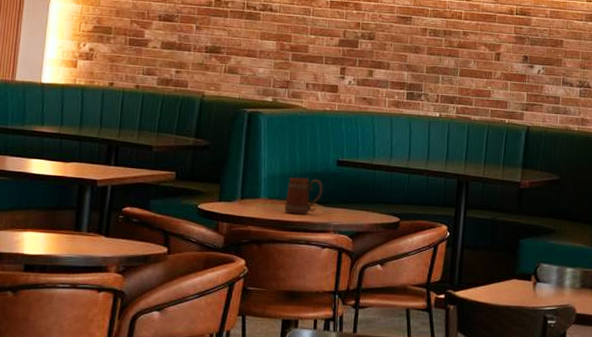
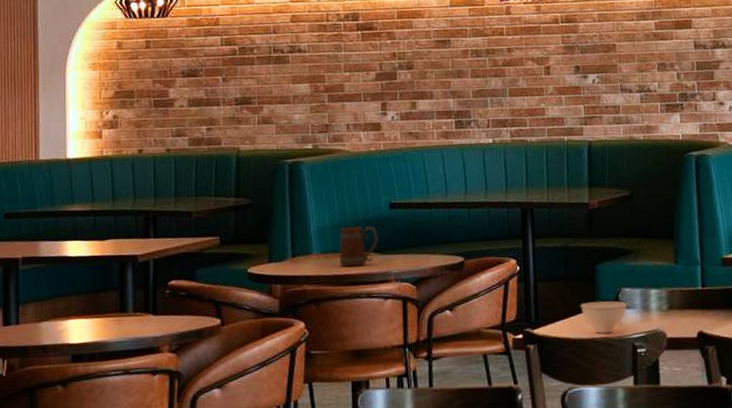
bowl: none [500,272,543,303] -> present [580,301,627,334]

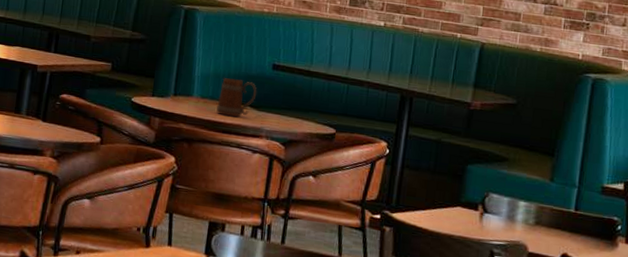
bowl: present [580,301,627,334] -> none [443,199,492,234]

